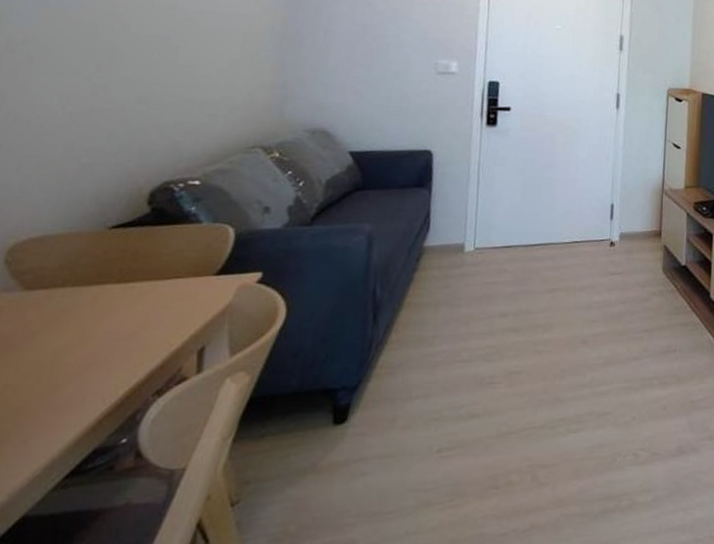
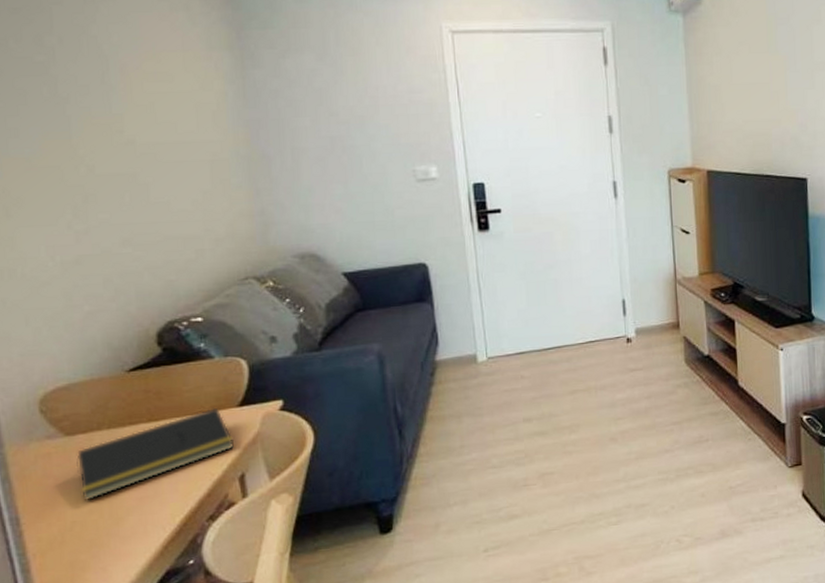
notepad: none [23,273,203,364] -> present [76,407,235,502]

